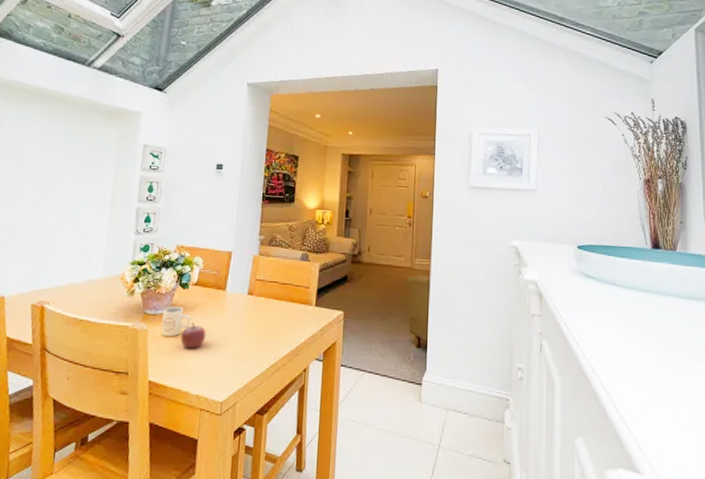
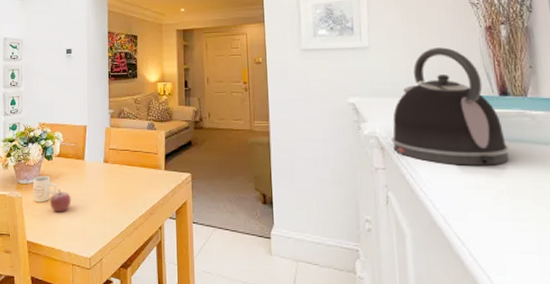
kettle: none [550,196,658,317] -> present [391,47,511,166]

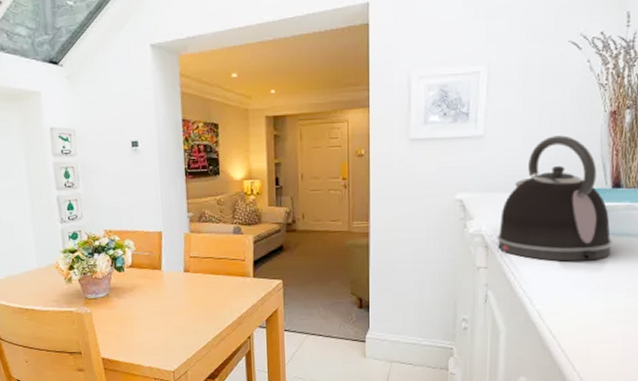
mug: present [33,176,58,203] -> none [102,289,133,318]
fruit: present [50,189,71,212] -> none [124,303,149,327]

